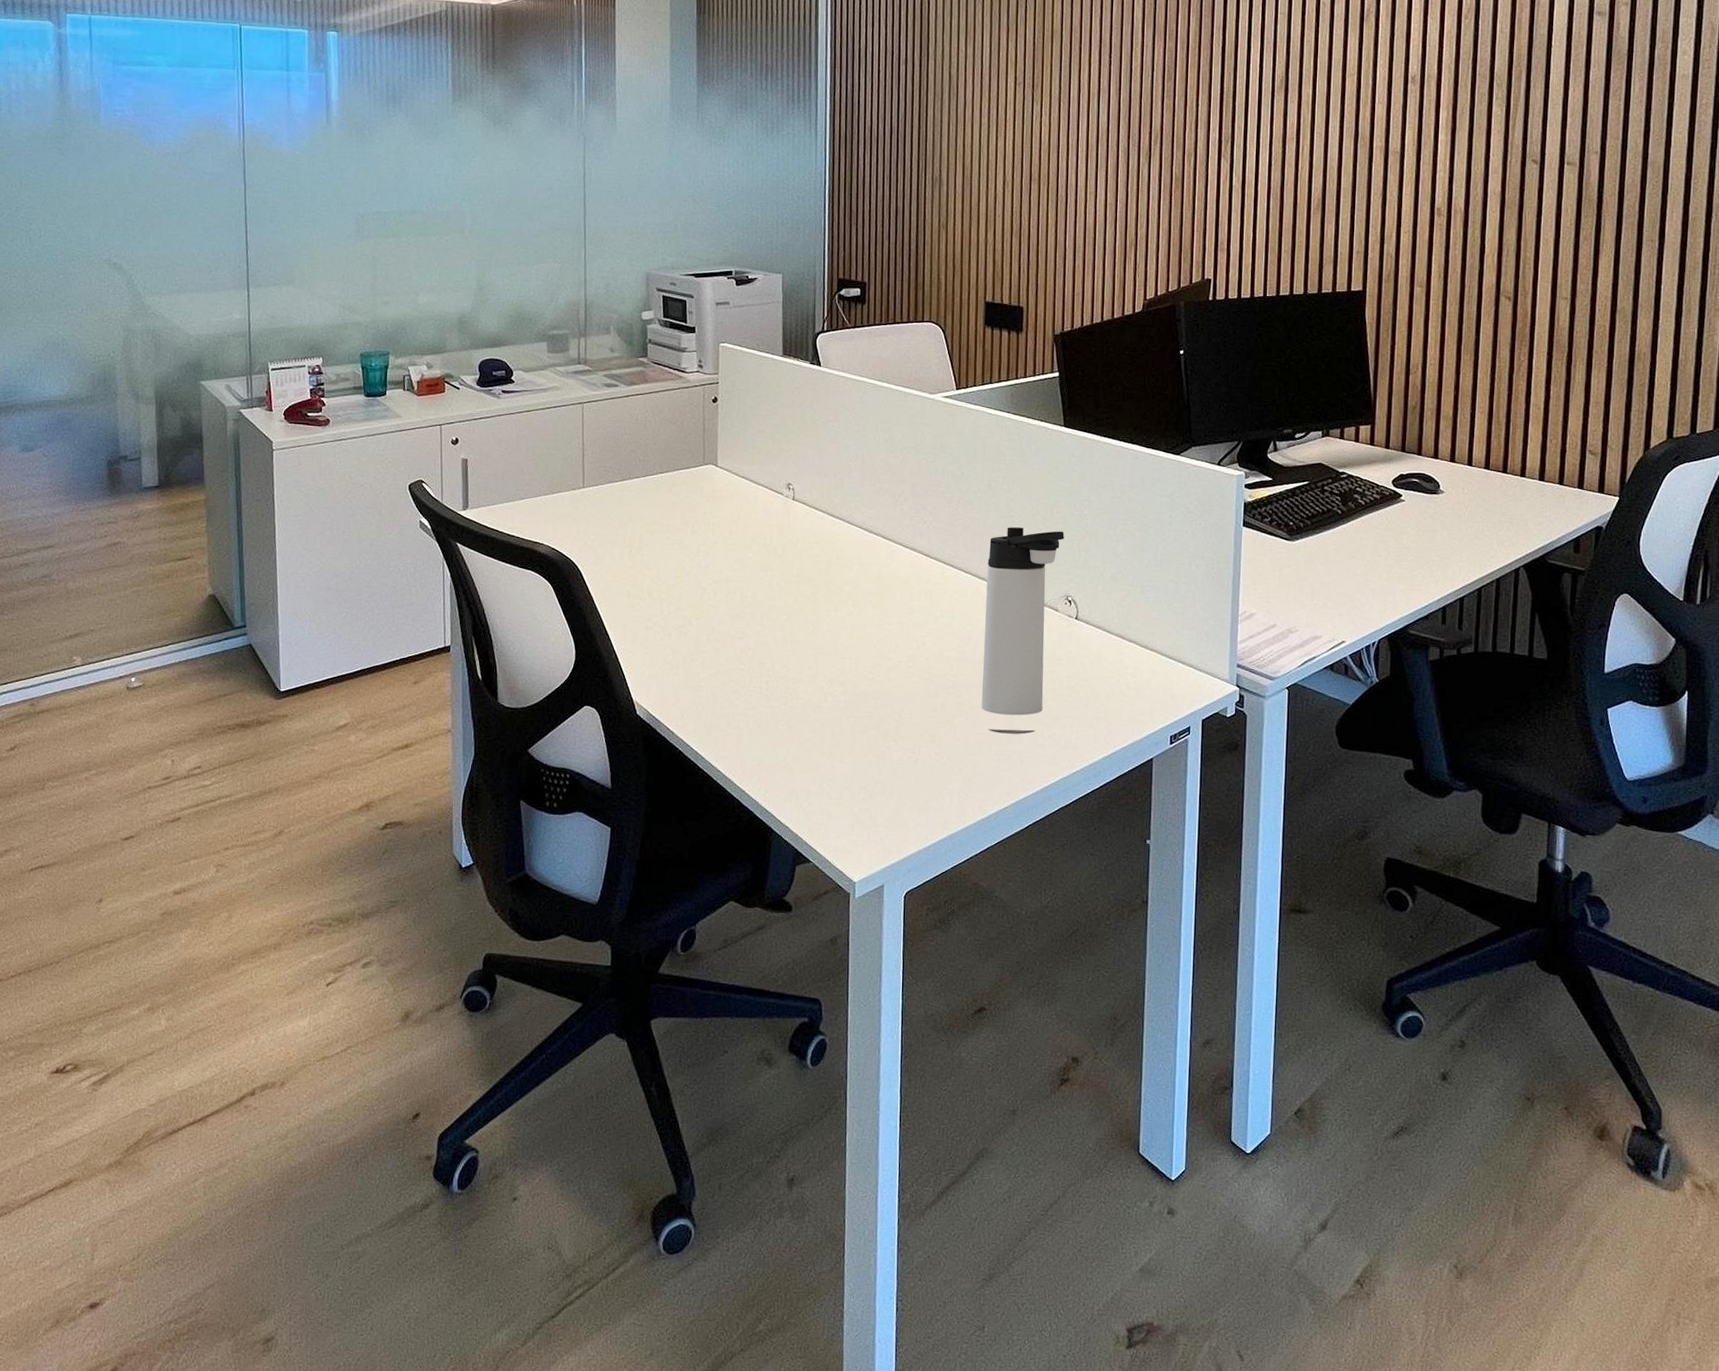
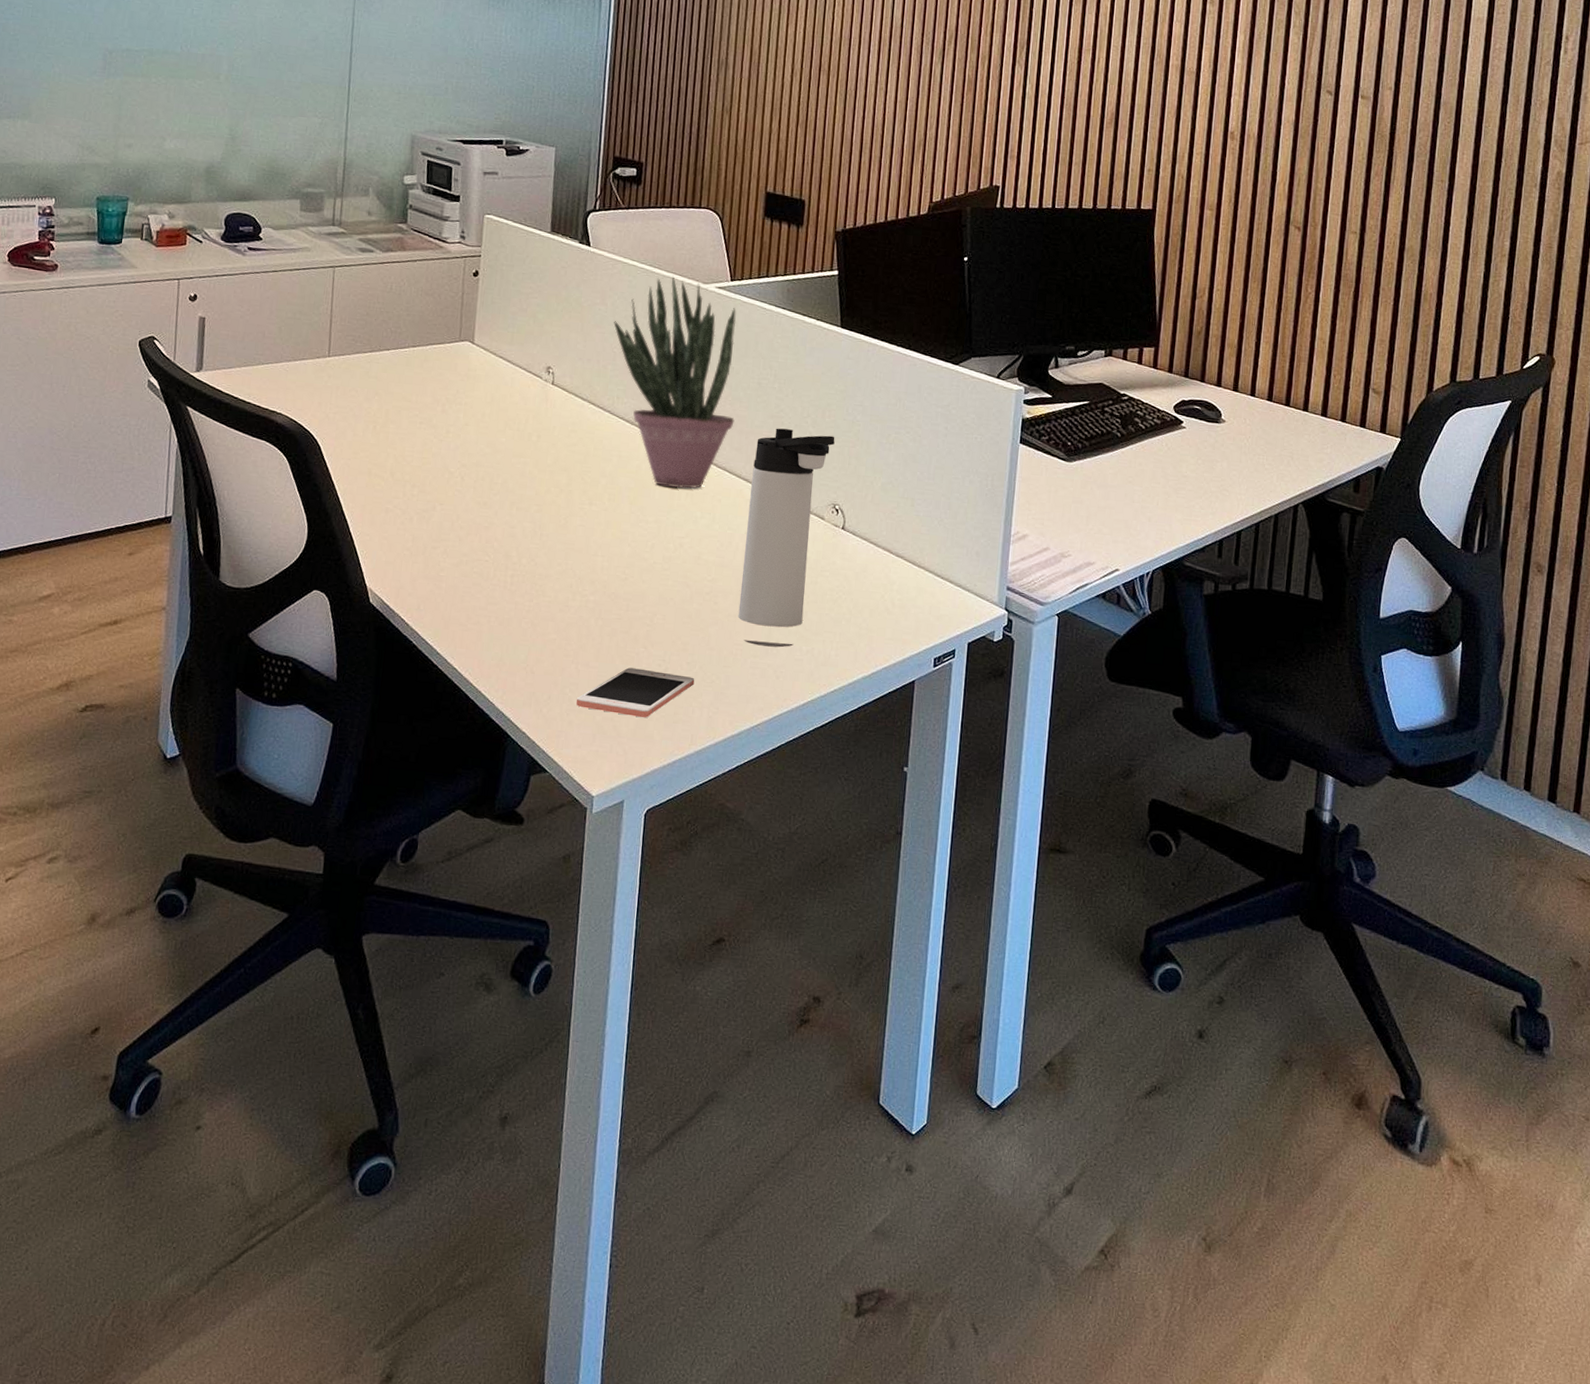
cell phone: none [833,761,944,807] -> present [576,667,695,718]
potted plant: none [847,388,967,590] -> present [614,275,736,489]

